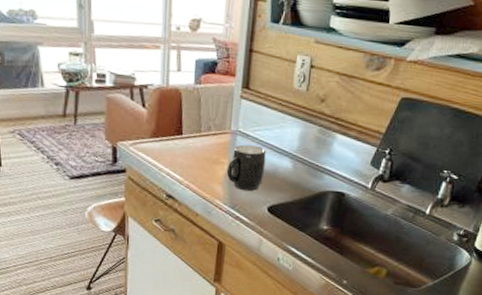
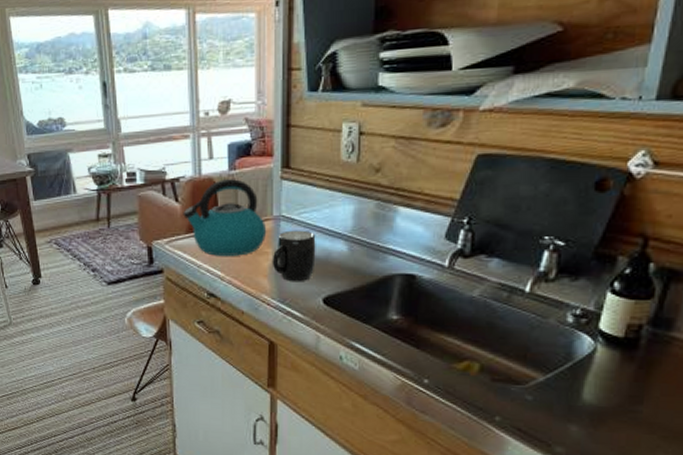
kettle: none [148,91,225,163] -> present [183,179,267,256]

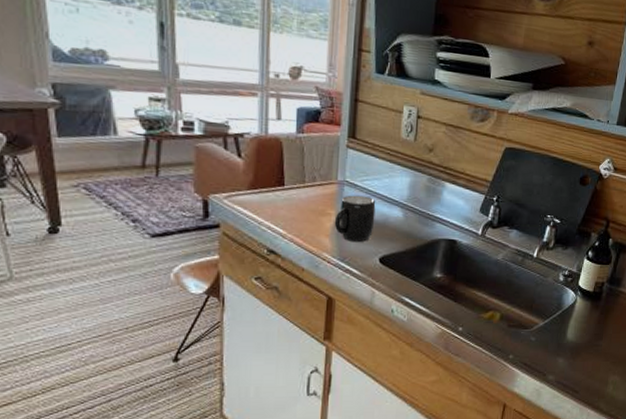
kettle: present [183,179,267,256] -> none [245,141,331,215]

